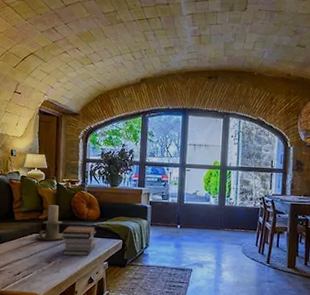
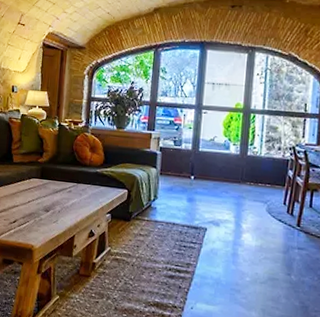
candle holder: present [35,205,64,241] -> none [33,147,64,188]
book stack: present [61,225,96,256] -> none [61,171,99,207]

